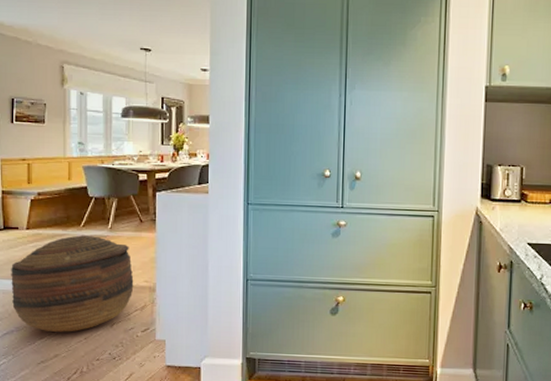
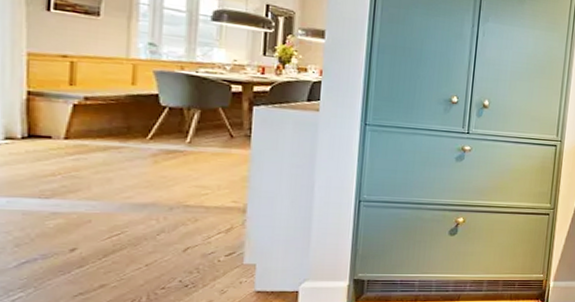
basket: present [11,235,134,332] -> none [36,149,218,259]

